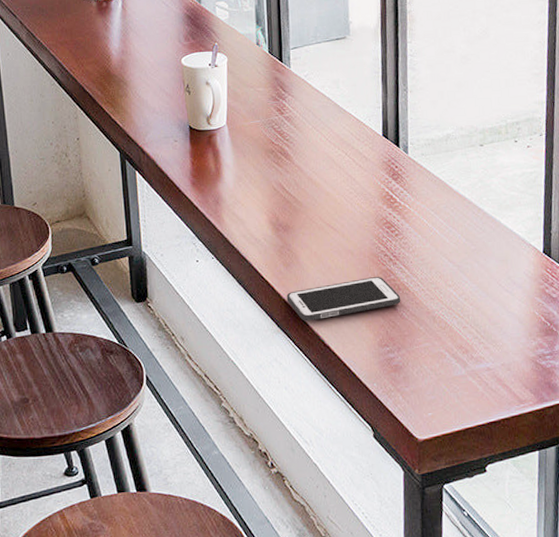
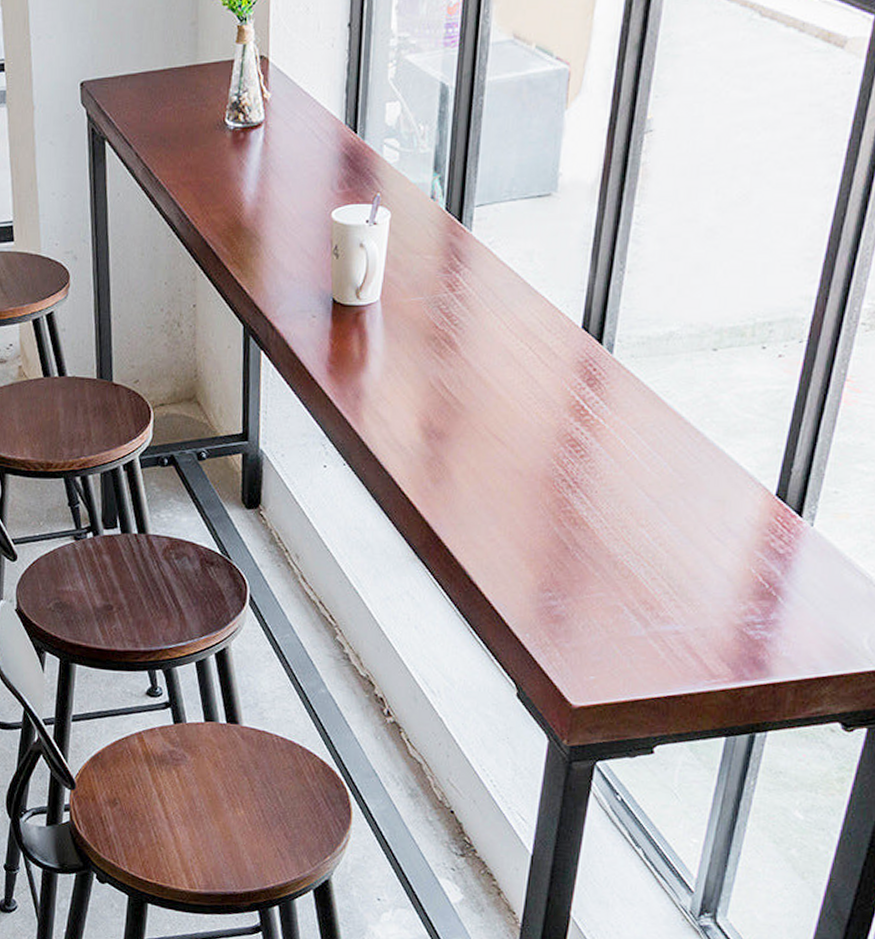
cell phone: present [286,277,401,321] -> none [430,505,576,552]

